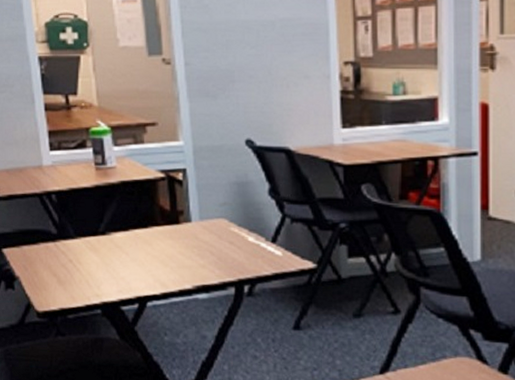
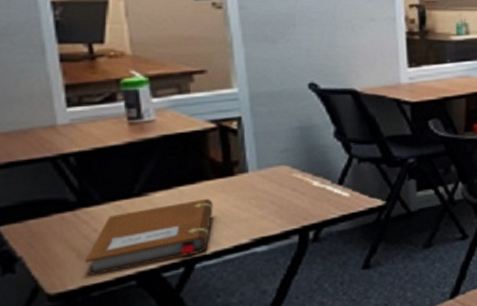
notebook: none [63,243,162,300] -> present [85,199,213,276]

